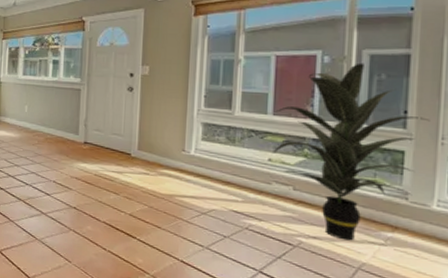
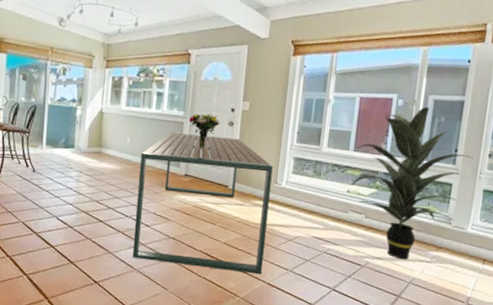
dining table: none [33,100,179,251] -> present [132,133,273,275]
bouquet: none [86,79,119,116] -> present [189,114,220,149]

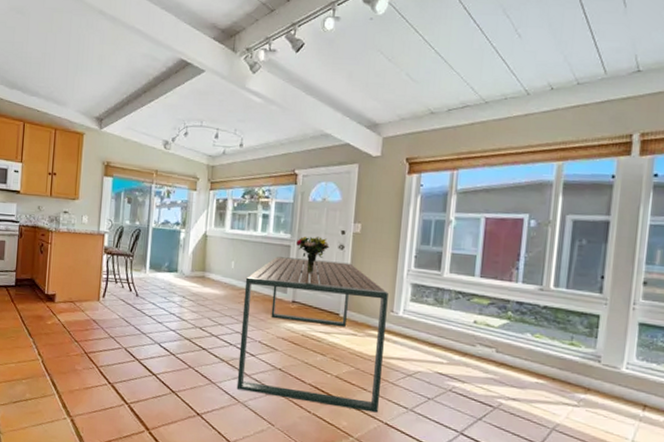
indoor plant: present [351,106,473,260] -> none [478,227,624,403]

